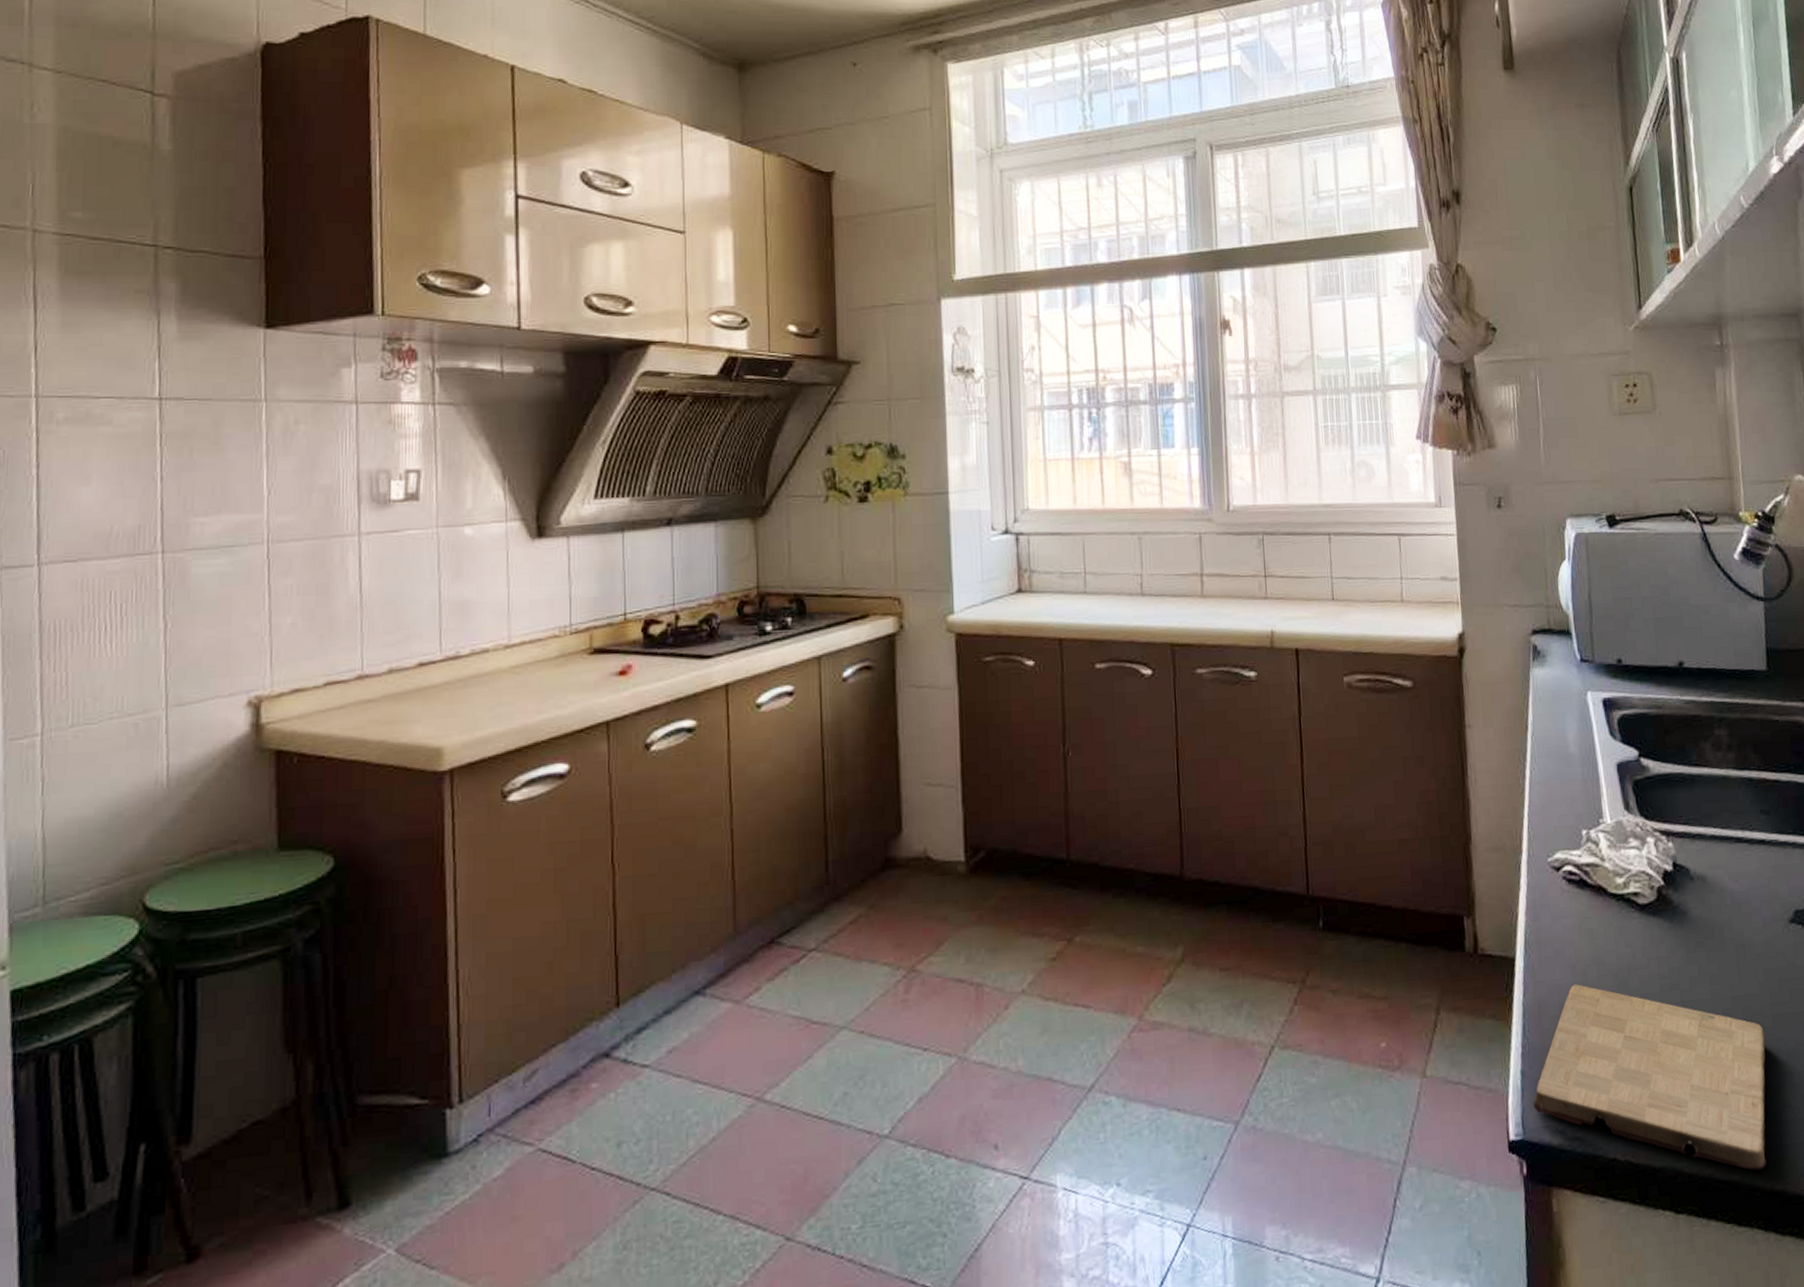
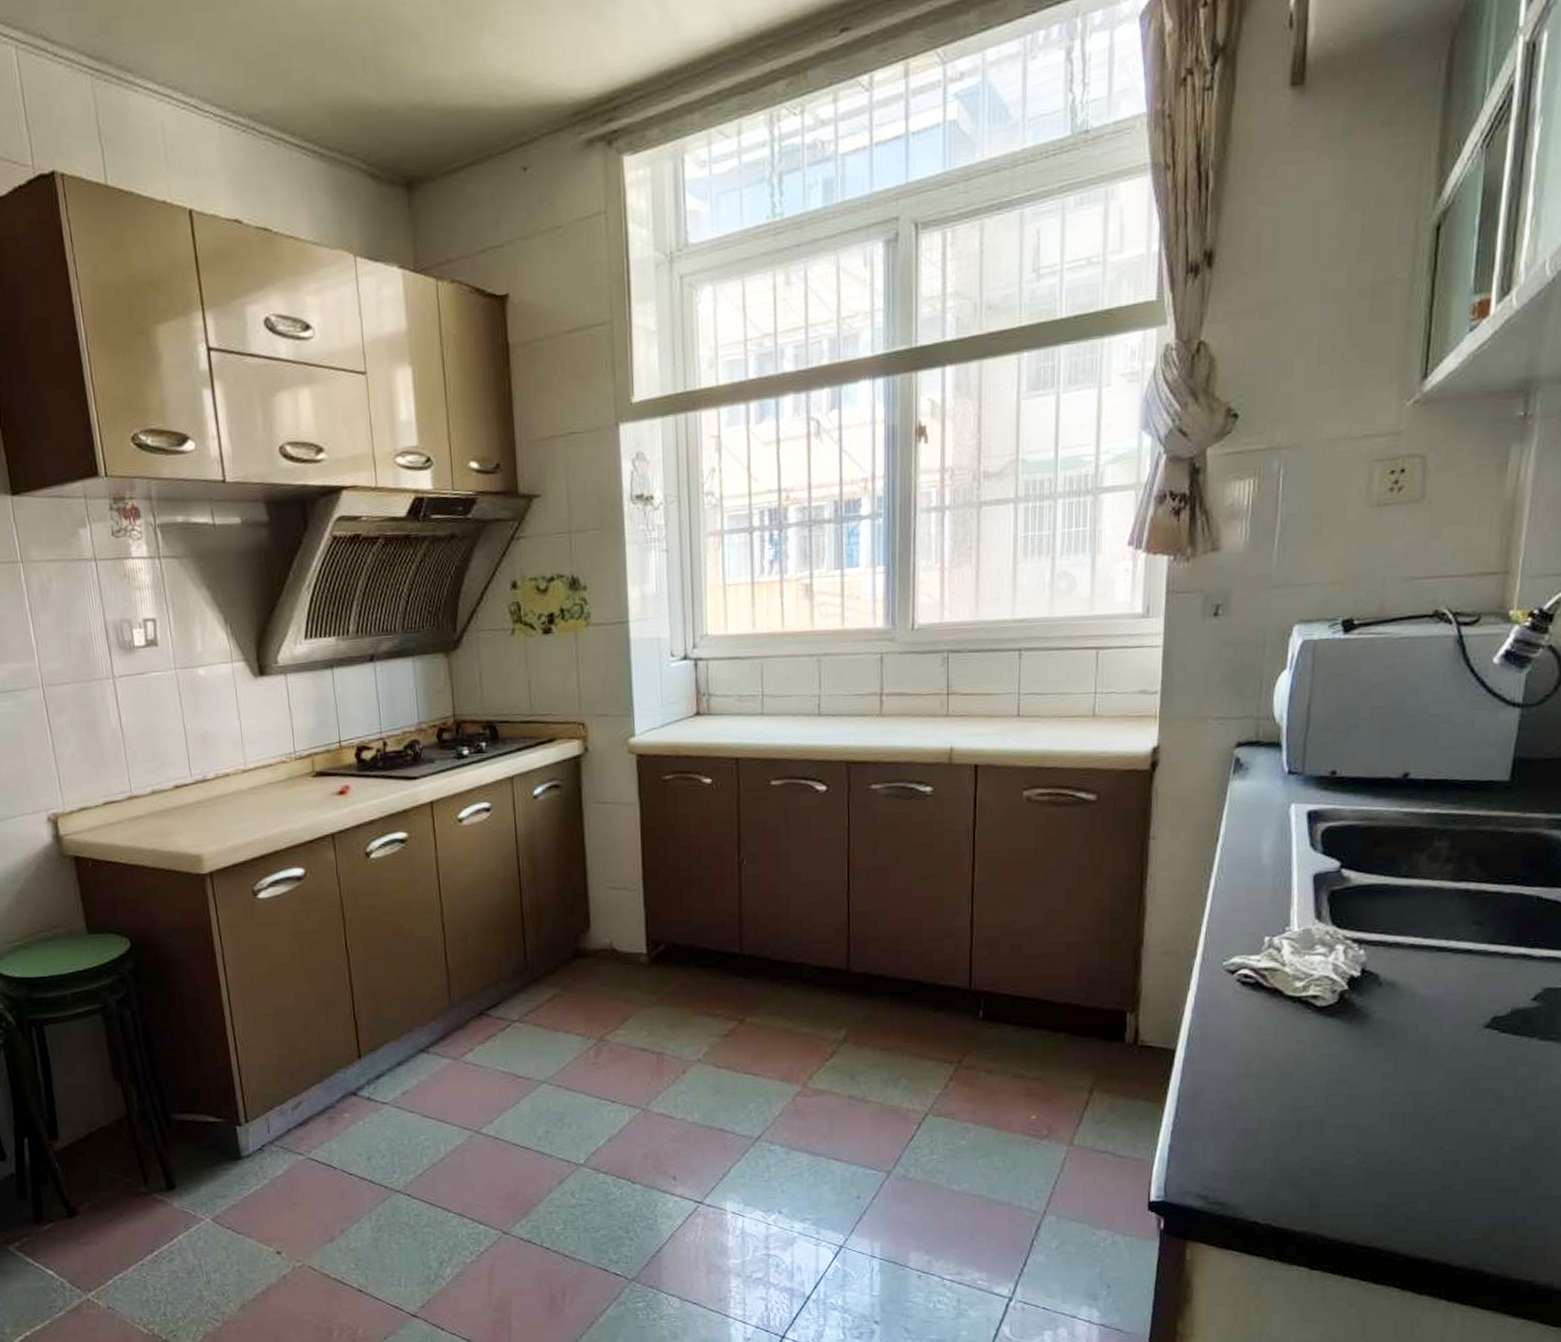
cutting board: present [1533,984,1767,1171] -> none [1177,1075,1435,1241]

